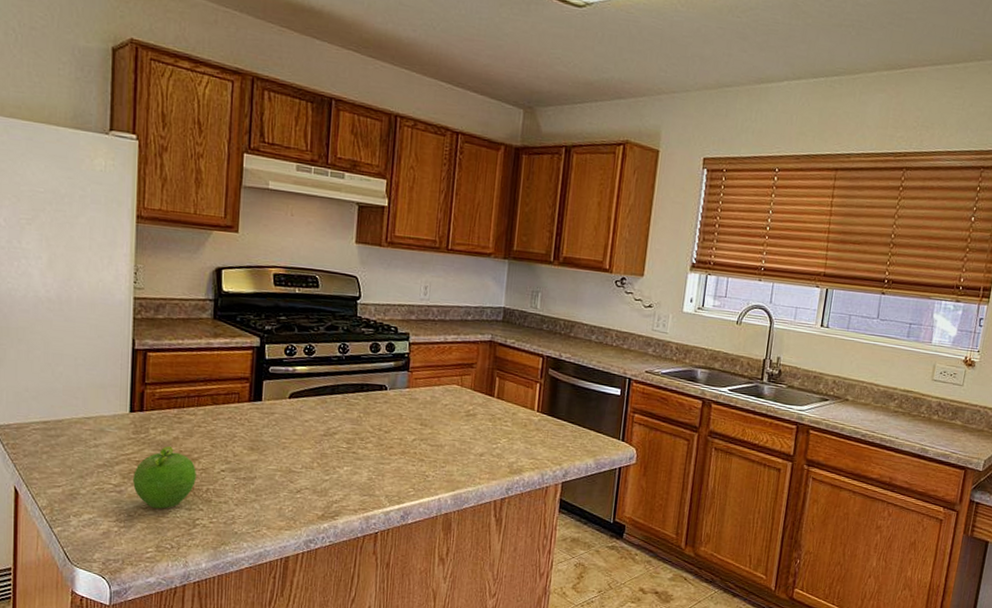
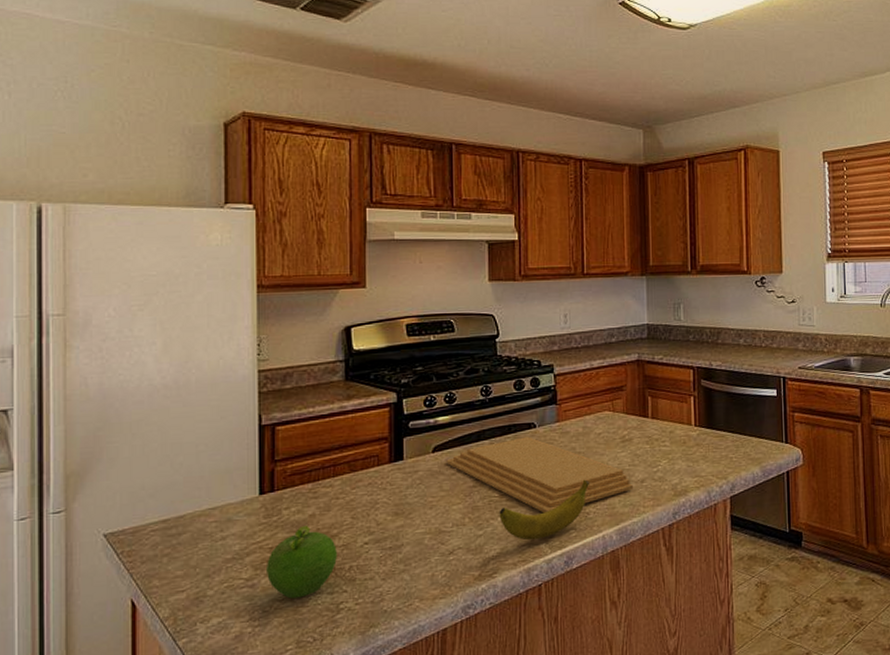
cutting board: none [301,397,473,470] -> present [446,437,634,513]
banana: none [345,445,433,493] -> present [499,479,590,541]

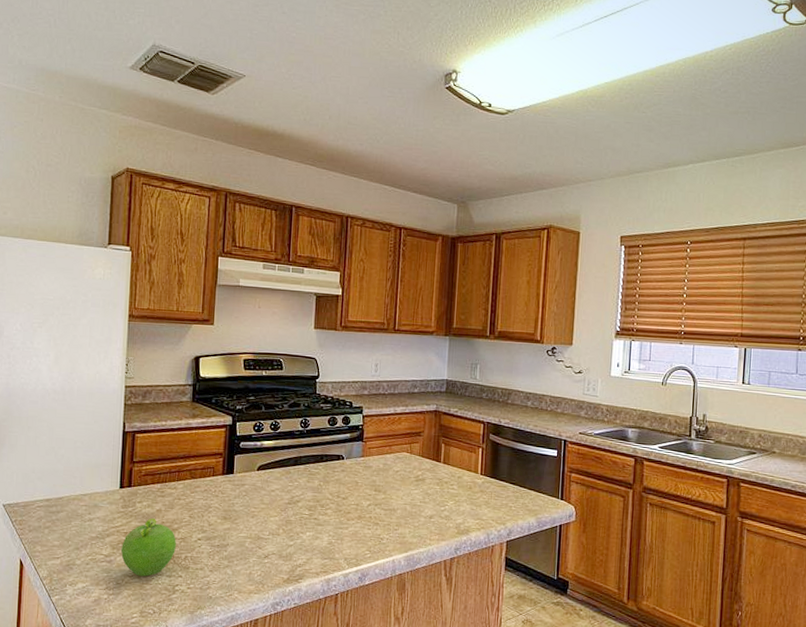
cutting board: present [446,437,634,513] -> none [268,466,423,534]
banana: present [499,479,590,541] -> none [307,509,386,556]

